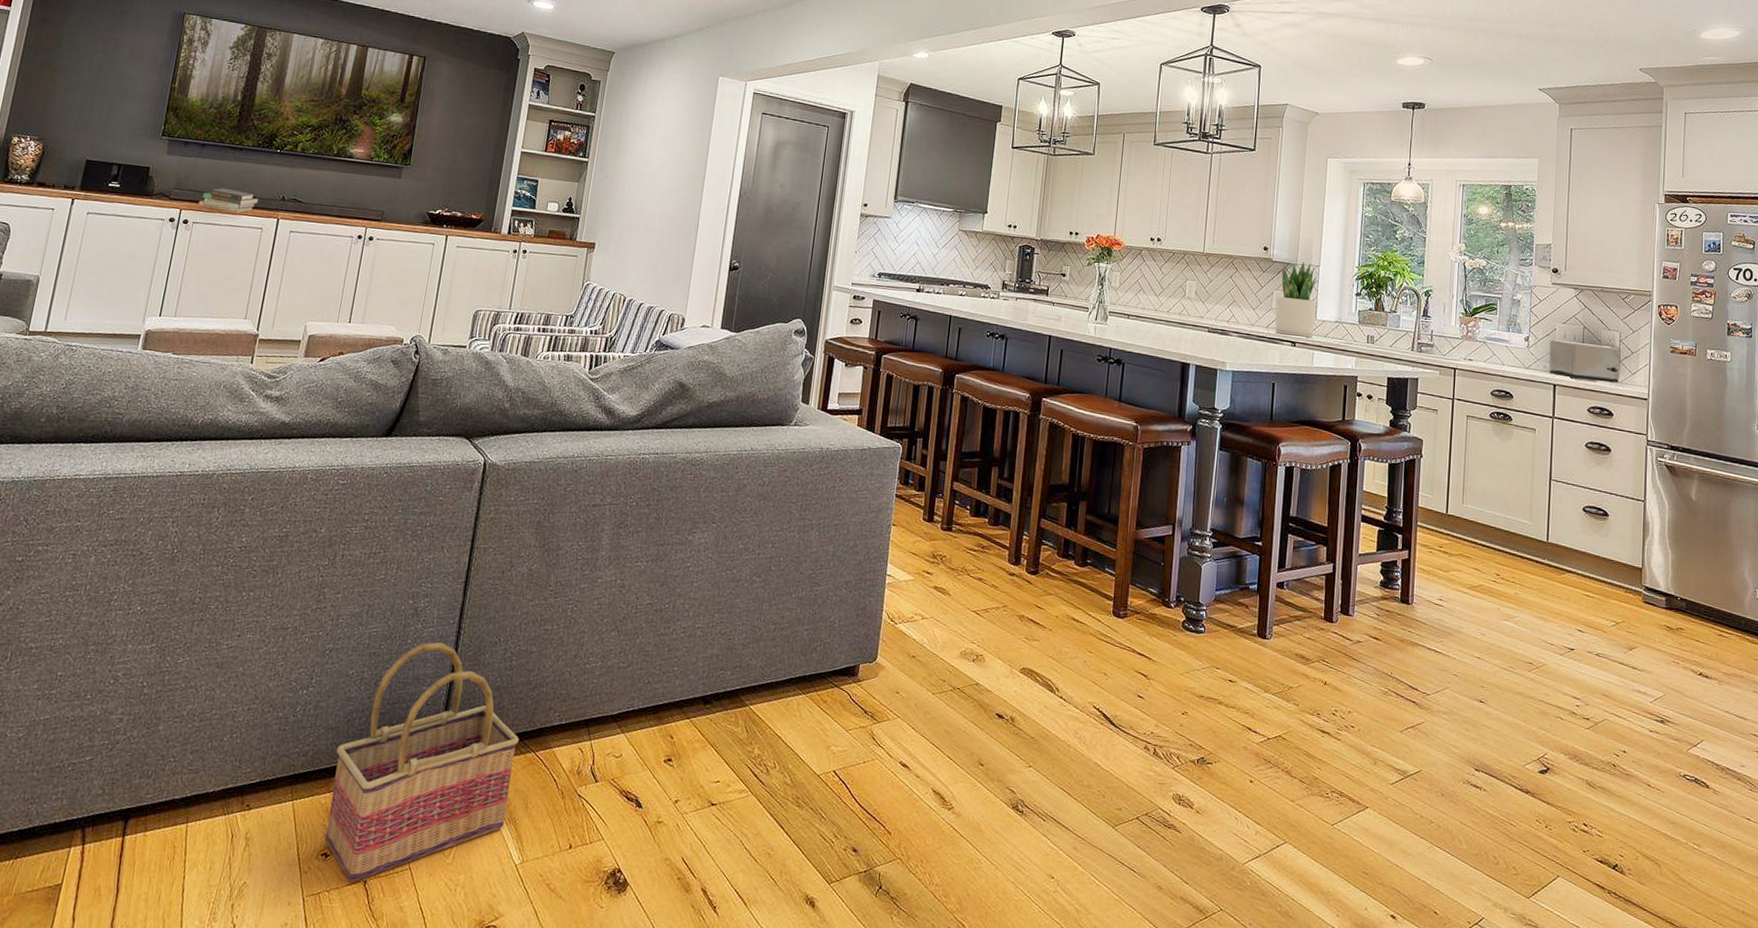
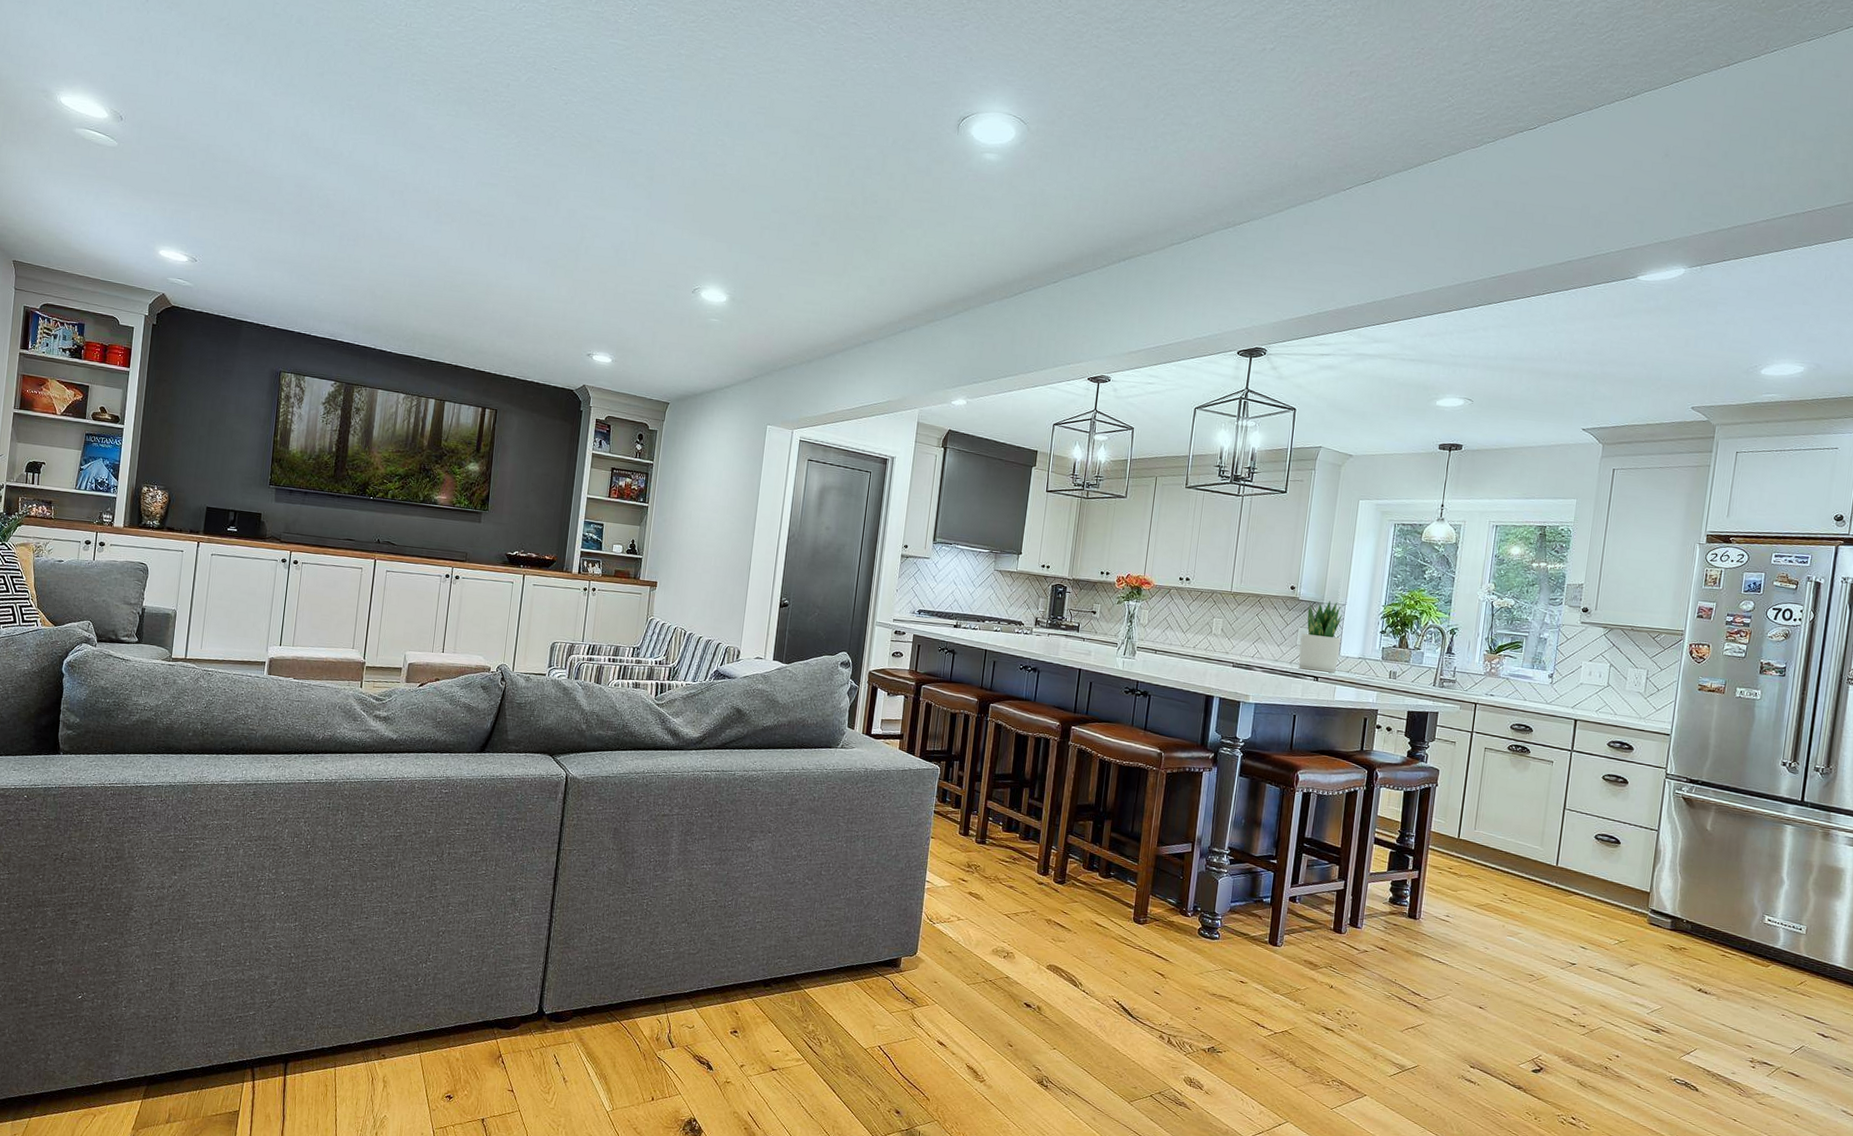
books: present [198,188,259,214] -> none [306,532,357,555]
basket: present [324,642,519,882] -> none [447,927,606,1120]
toaster: present [1549,339,1621,384] -> none [1571,677,1647,719]

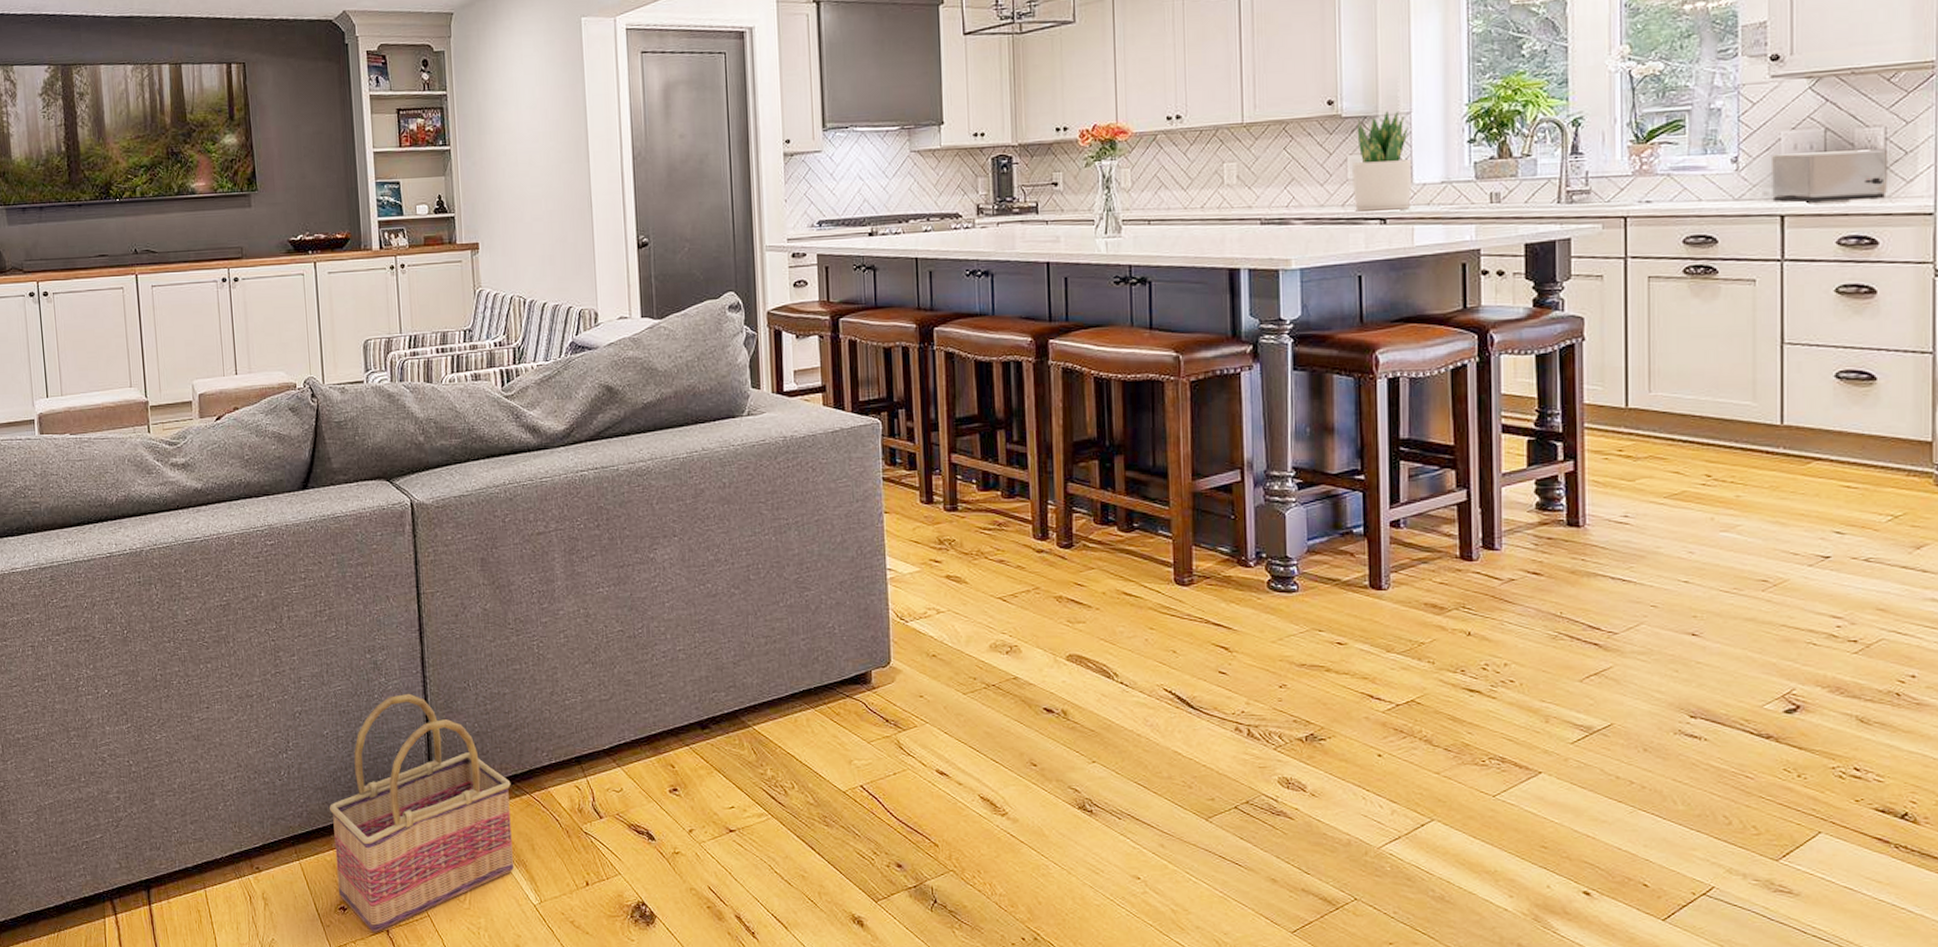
basket: none [447,927,606,1120] -> present [330,693,514,932]
toaster: none [1571,677,1647,719] -> present [1772,149,1887,203]

